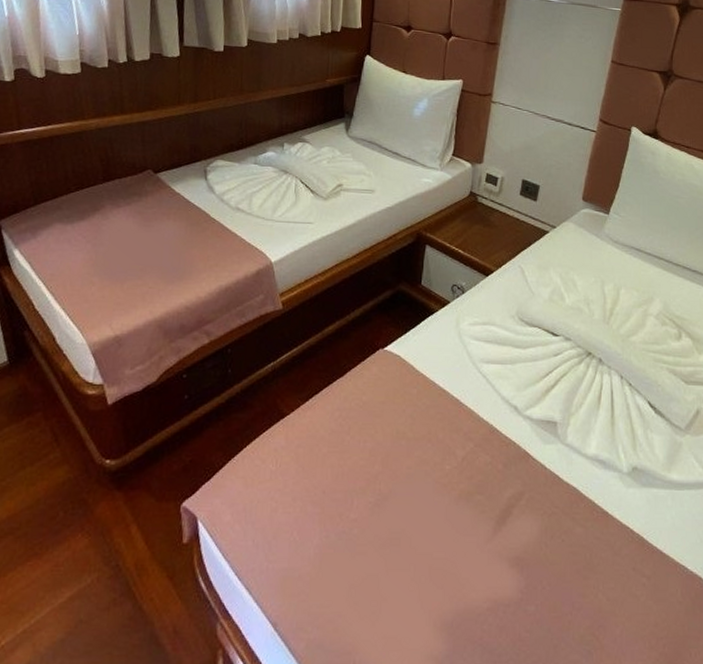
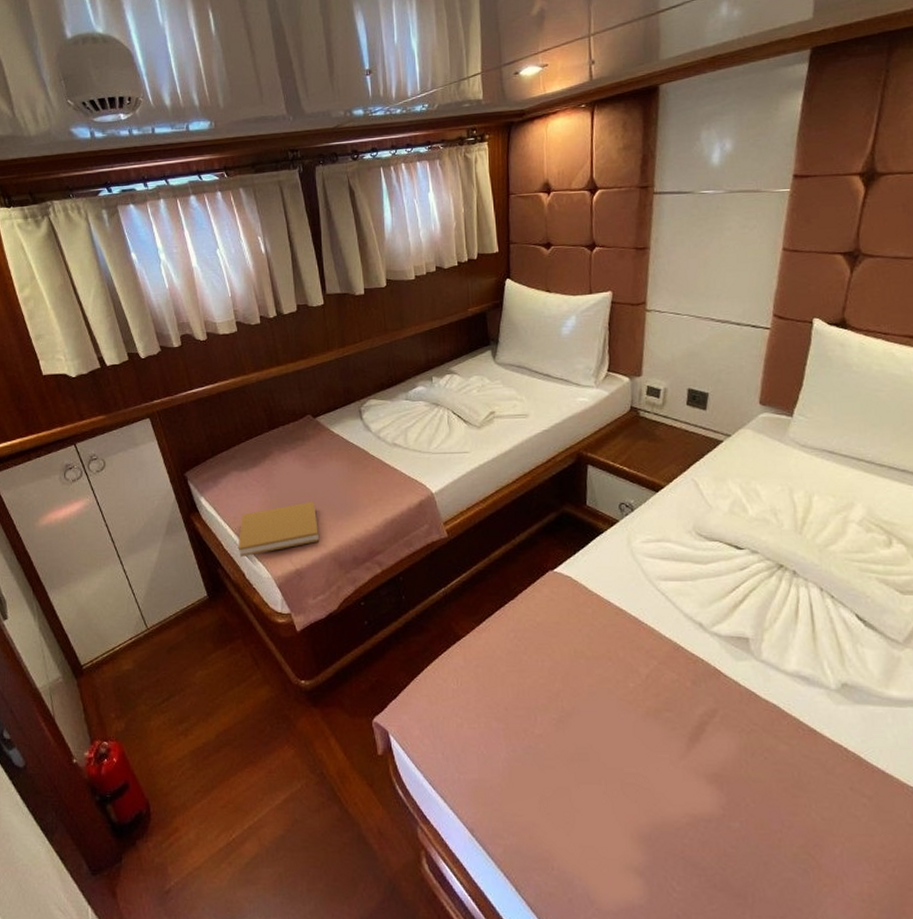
book: none [51,262,146,320] -> present [237,500,320,558]

